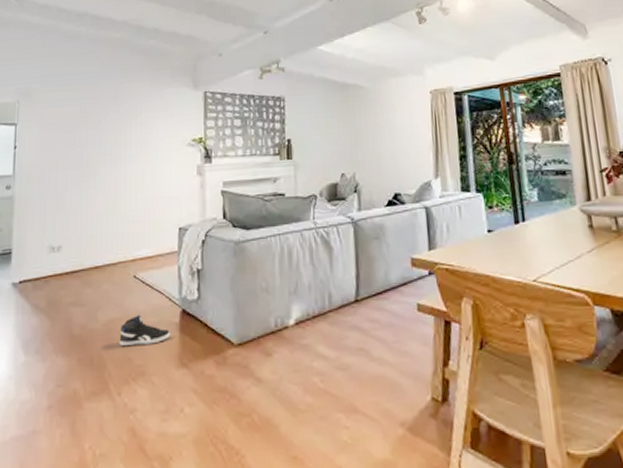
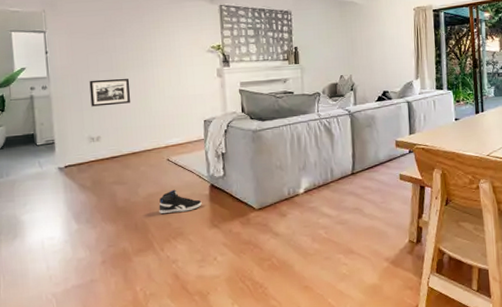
picture frame: none [55,177,100,210] -> present [89,78,131,107]

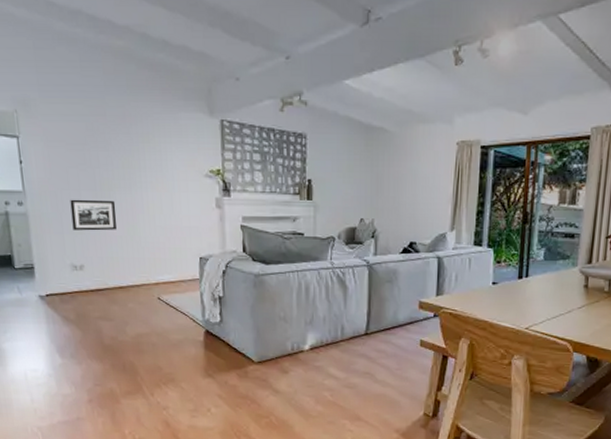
sneaker: present [159,189,202,214] -> none [148,332,196,357]

